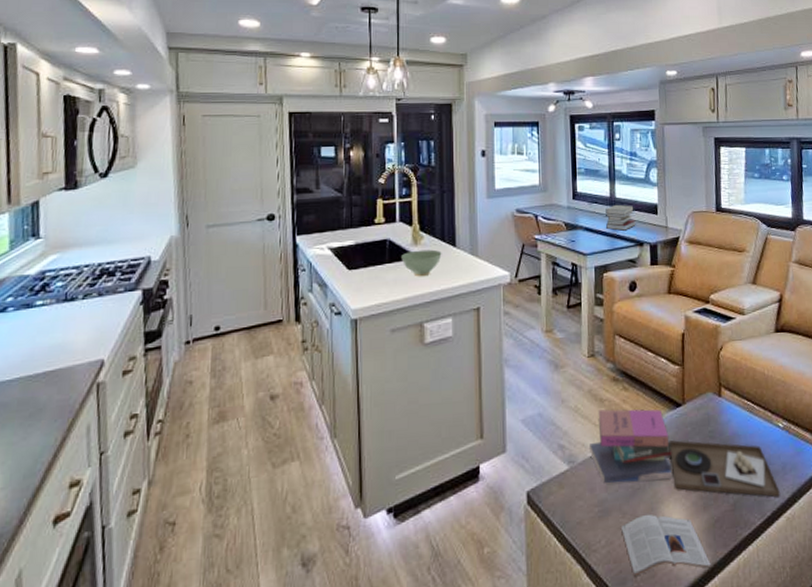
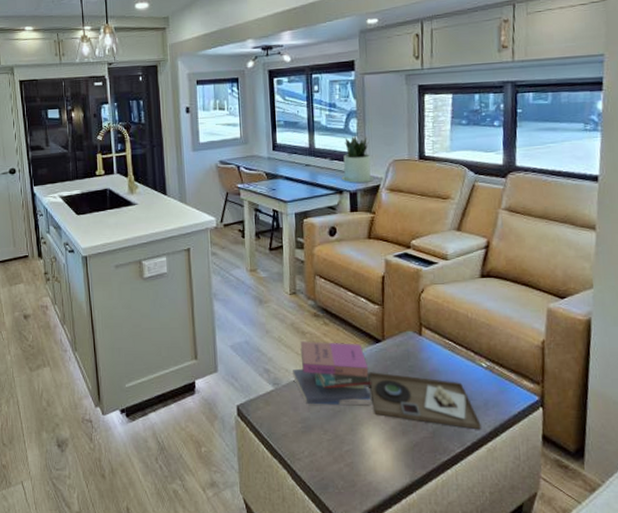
bowl: present [401,249,442,277] -> none [120,197,155,222]
books: present [605,204,636,231] -> none [305,154,336,180]
magazine: present [621,514,711,577] -> none [323,433,409,485]
planter: none [641,186,673,236] -> present [341,136,374,184]

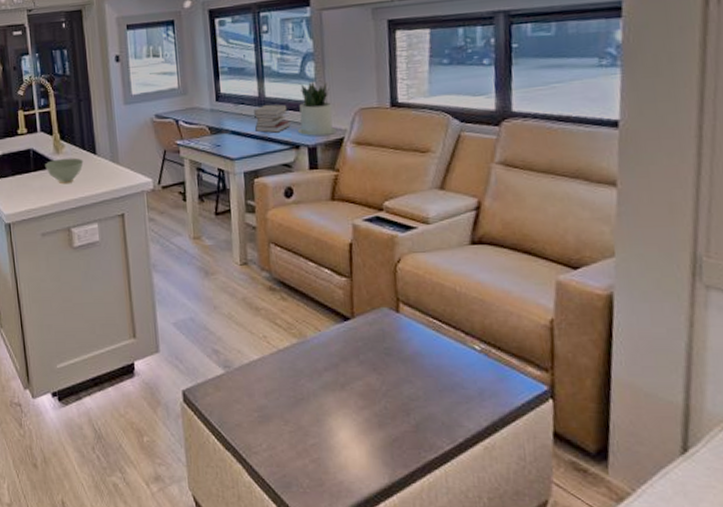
bowl: none [120,197,155,222] -> present [45,158,84,185]
books: present [292,341,372,406] -> none [245,318,341,393]
books: none [305,154,336,180] -> present [254,104,291,133]
platter: present [368,372,481,430] -> none [335,354,476,424]

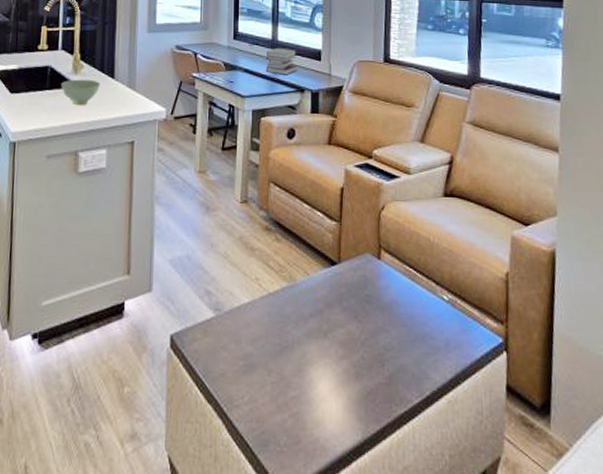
planter: present [297,82,336,137] -> none [303,32,337,83]

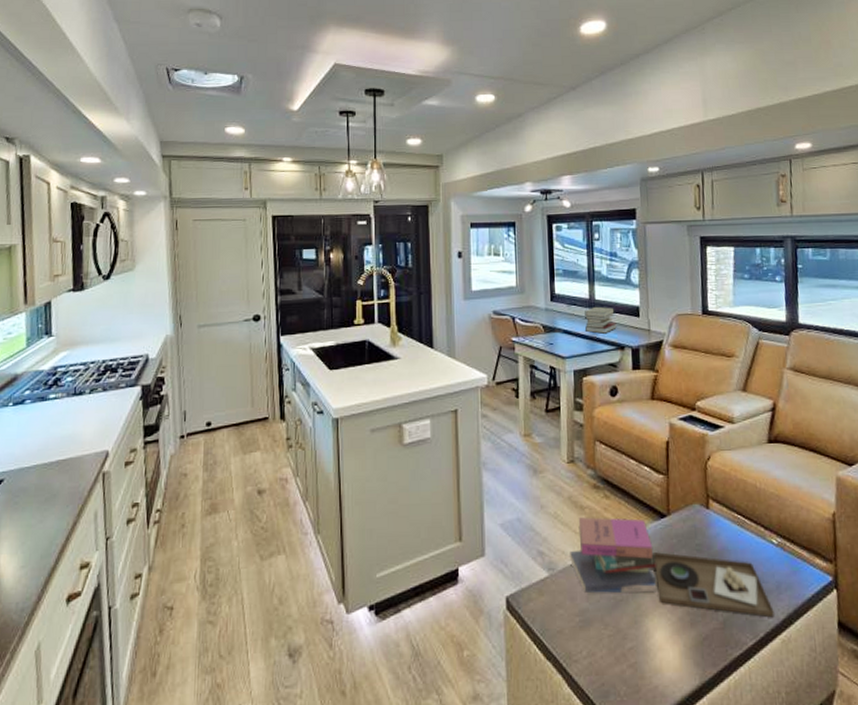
bowl: present [61,79,101,106] -> none [380,351,420,378]
books: none [236,259,325,341] -> present [569,517,657,593]
platter: none [321,300,442,376] -> present [652,552,774,618]

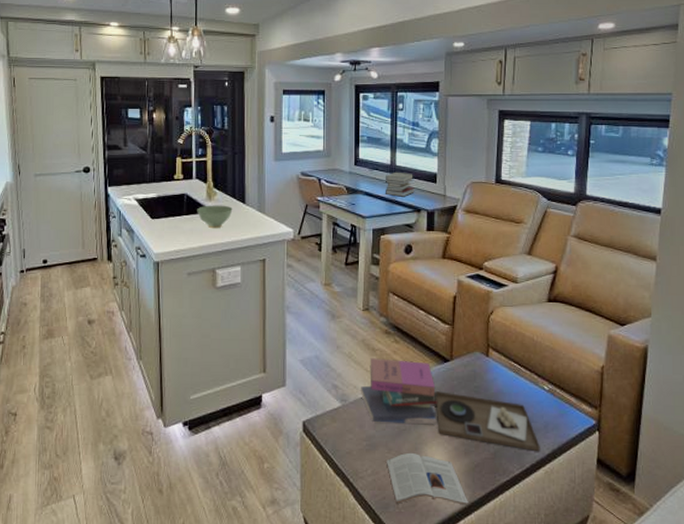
bowl: none [380,351,420,378] -> present [197,205,233,229]
magazine: none [603,627,699,691] -> present [387,452,468,505]

